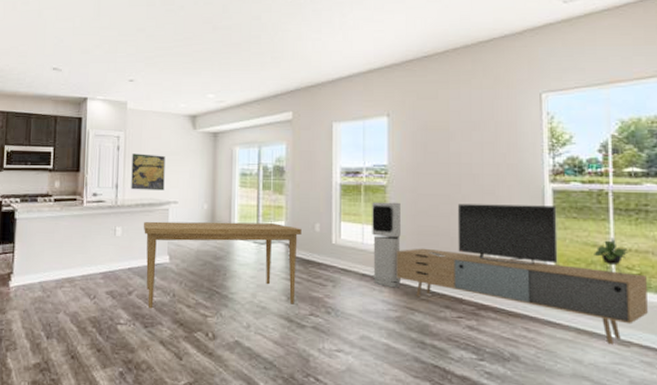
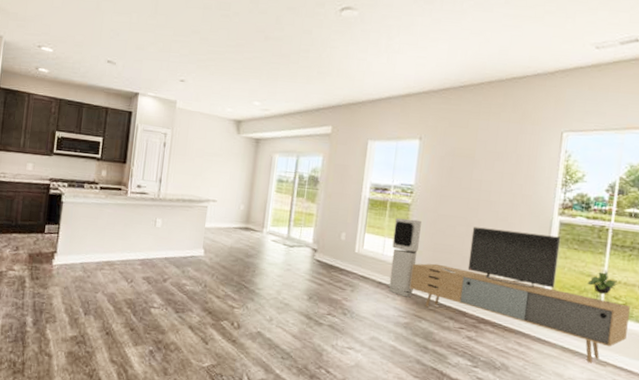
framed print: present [131,153,165,191] -> none [173,151,209,189]
dining table: present [144,221,302,309] -> none [181,216,329,304]

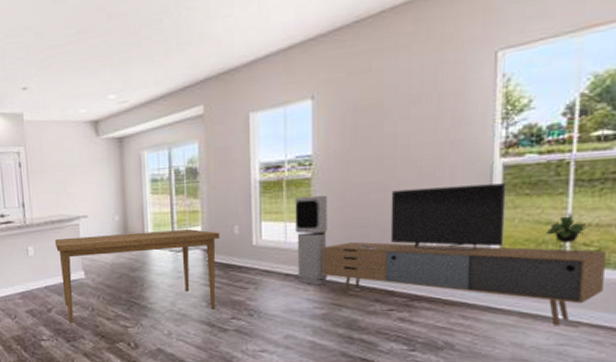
dining table: none [181,216,329,304] -> present [55,229,220,324]

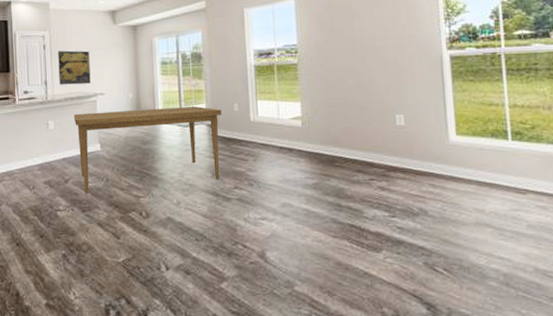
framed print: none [35,168,72,208] -> present [58,50,91,85]
air purifier: present [295,195,327,286] -> none [285,78,316,158]
media console: present [322,183,606,326] -> none [310,71,541,194]

